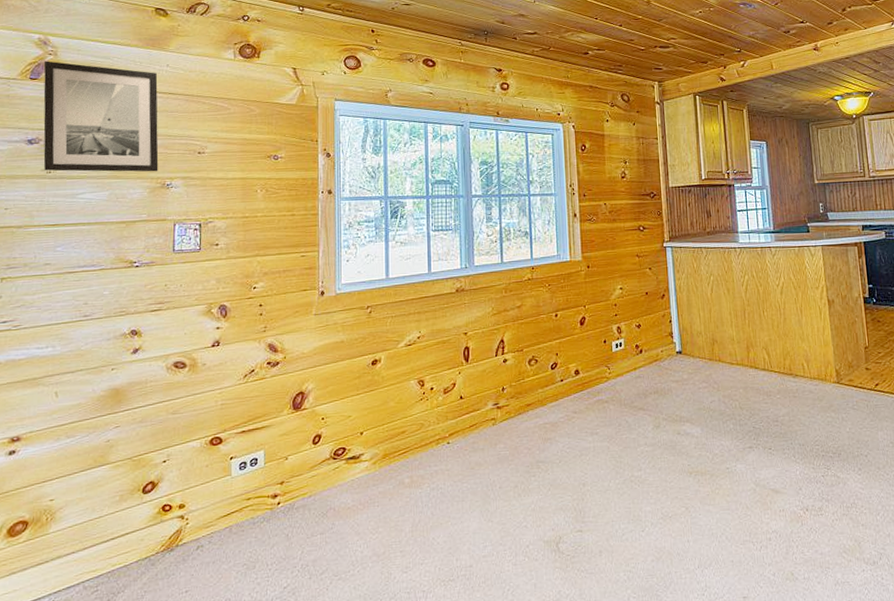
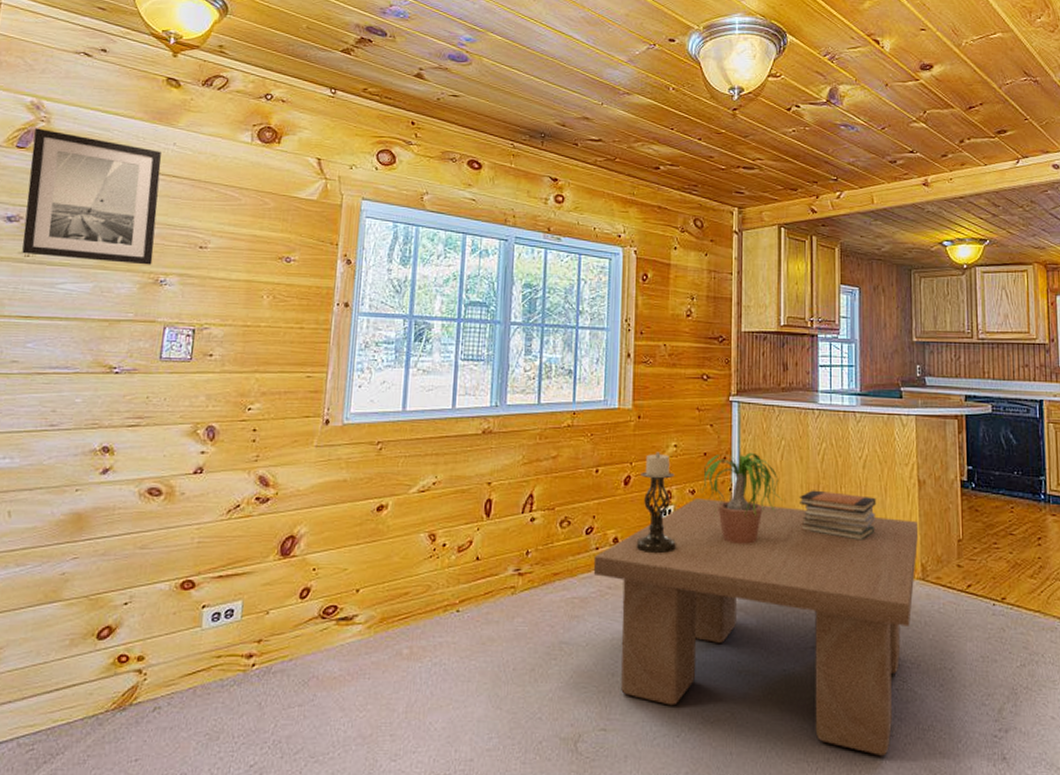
coffee table: none [559,330,832,532] -> present [593,497,919,755]
candle holder: none [594,294,630,381] -> present [636,451,677,554]
potted plant: none [643,288,715,367] -> present [697,452,783,544]
book stack: none [729,315,795,355] -> present [800,490,877,541]

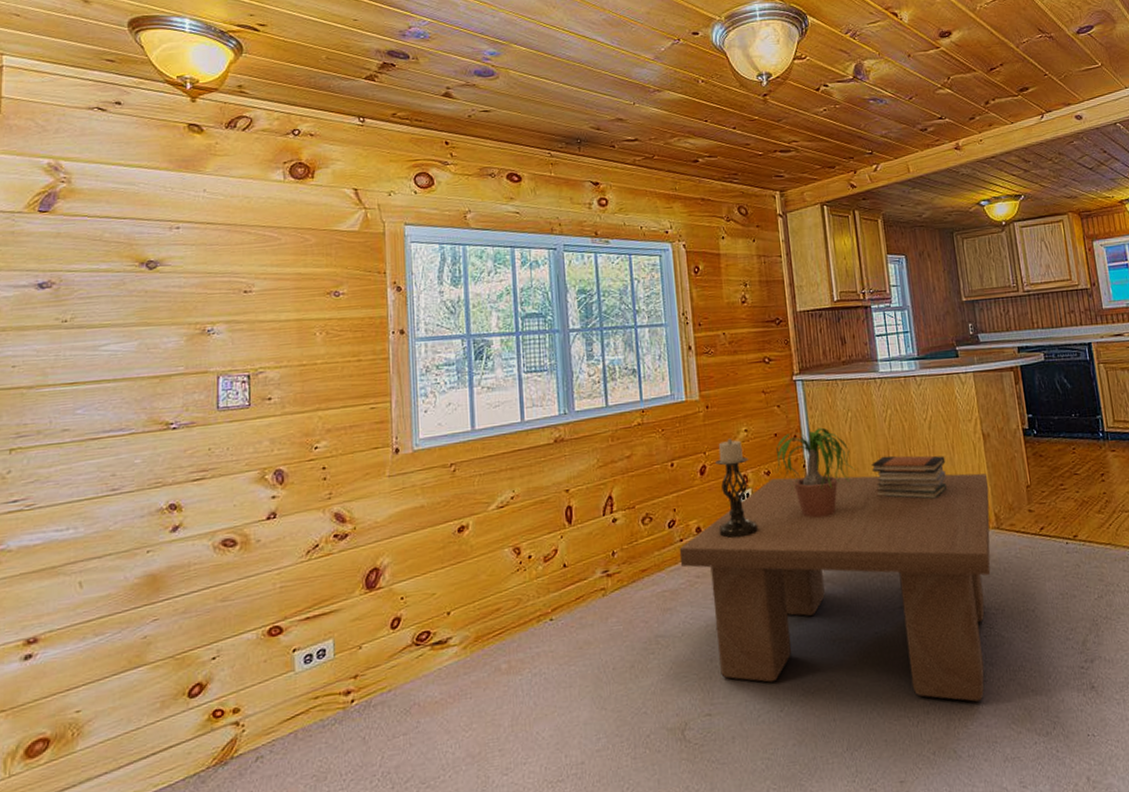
wall art: present [22,128,162,265] -> none [55,189,197,320]

